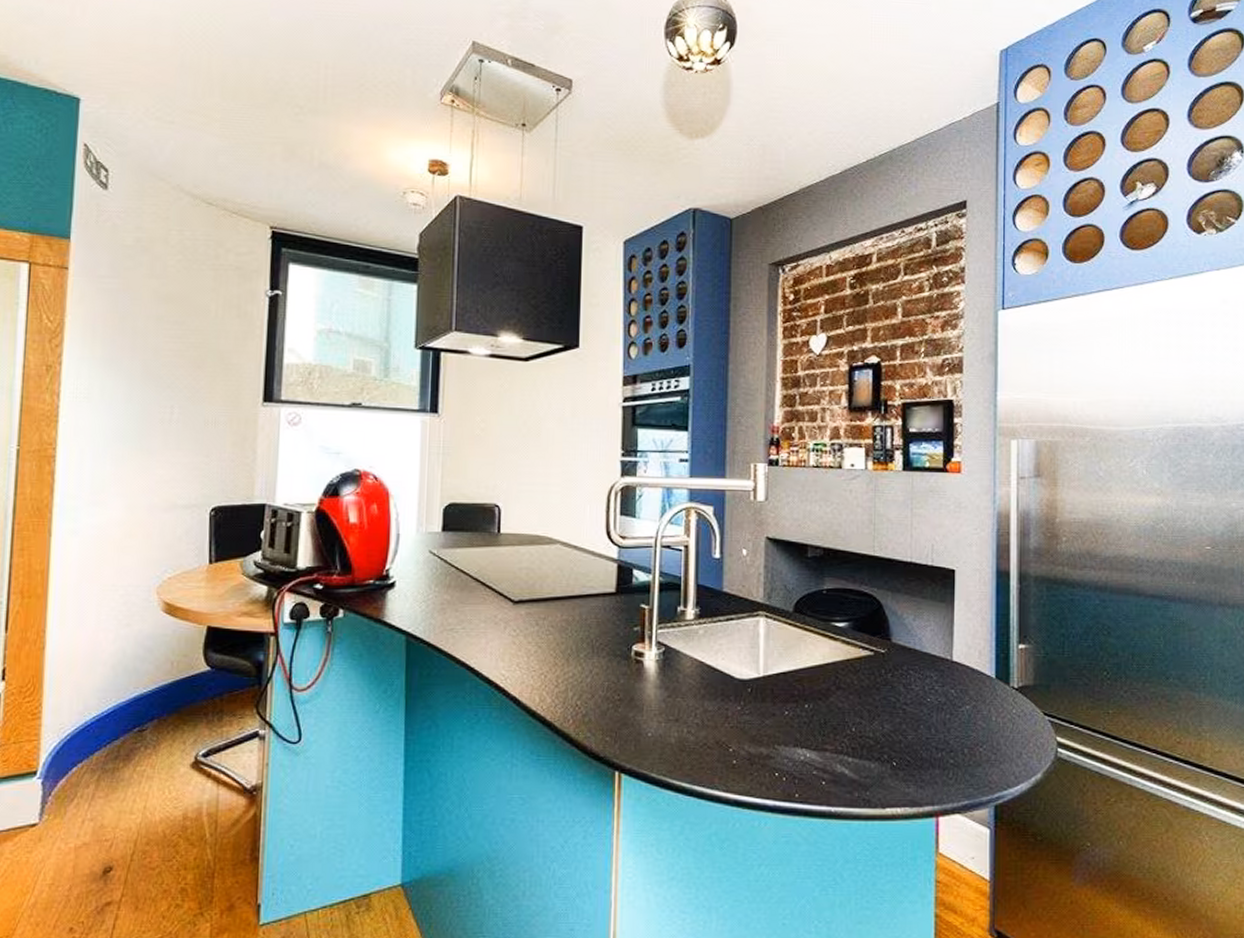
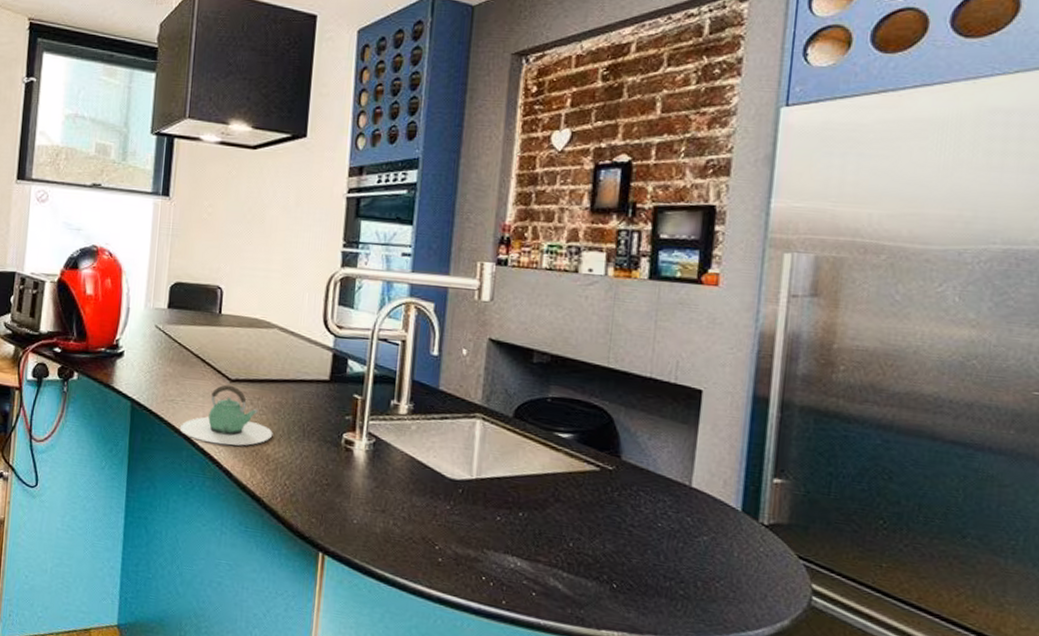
teapot: none [461,607,561,671] -> present [179,384,273,446]

